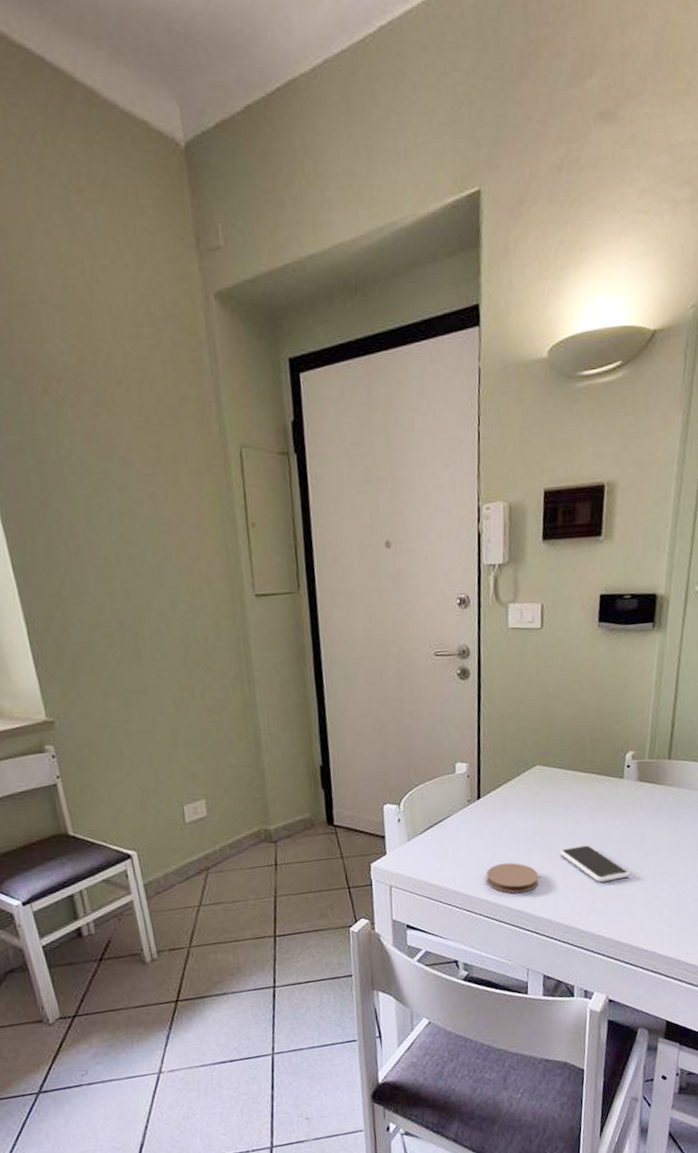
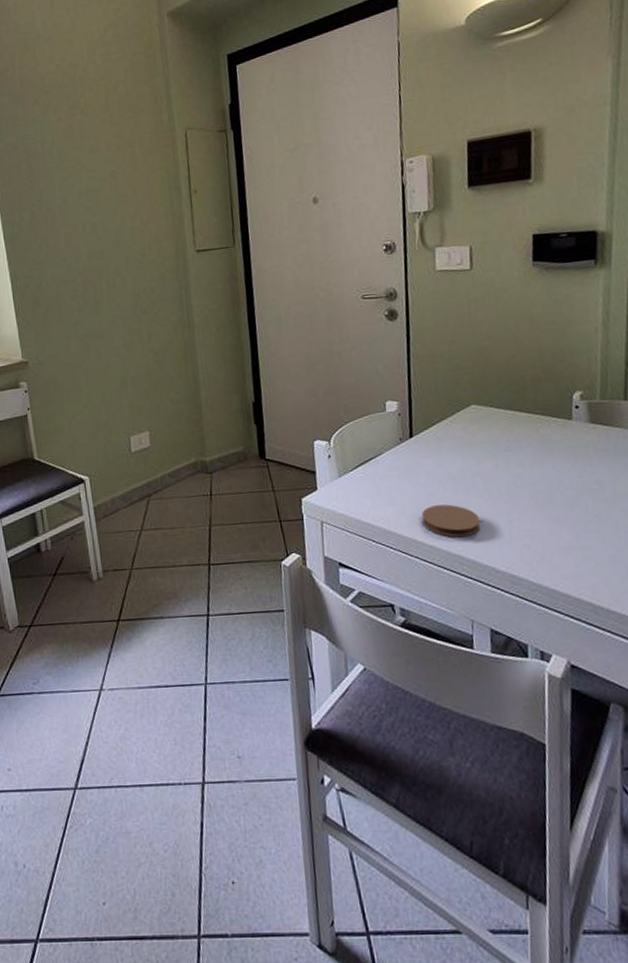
smartphone: present [559,845,630,883] -> none [502,489,587,531]

